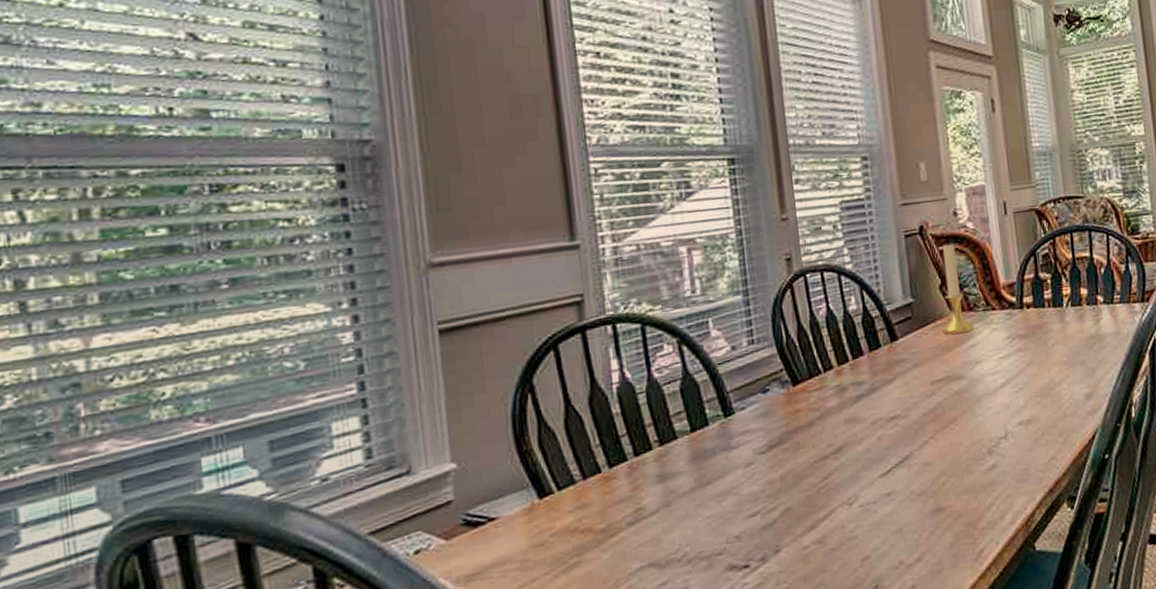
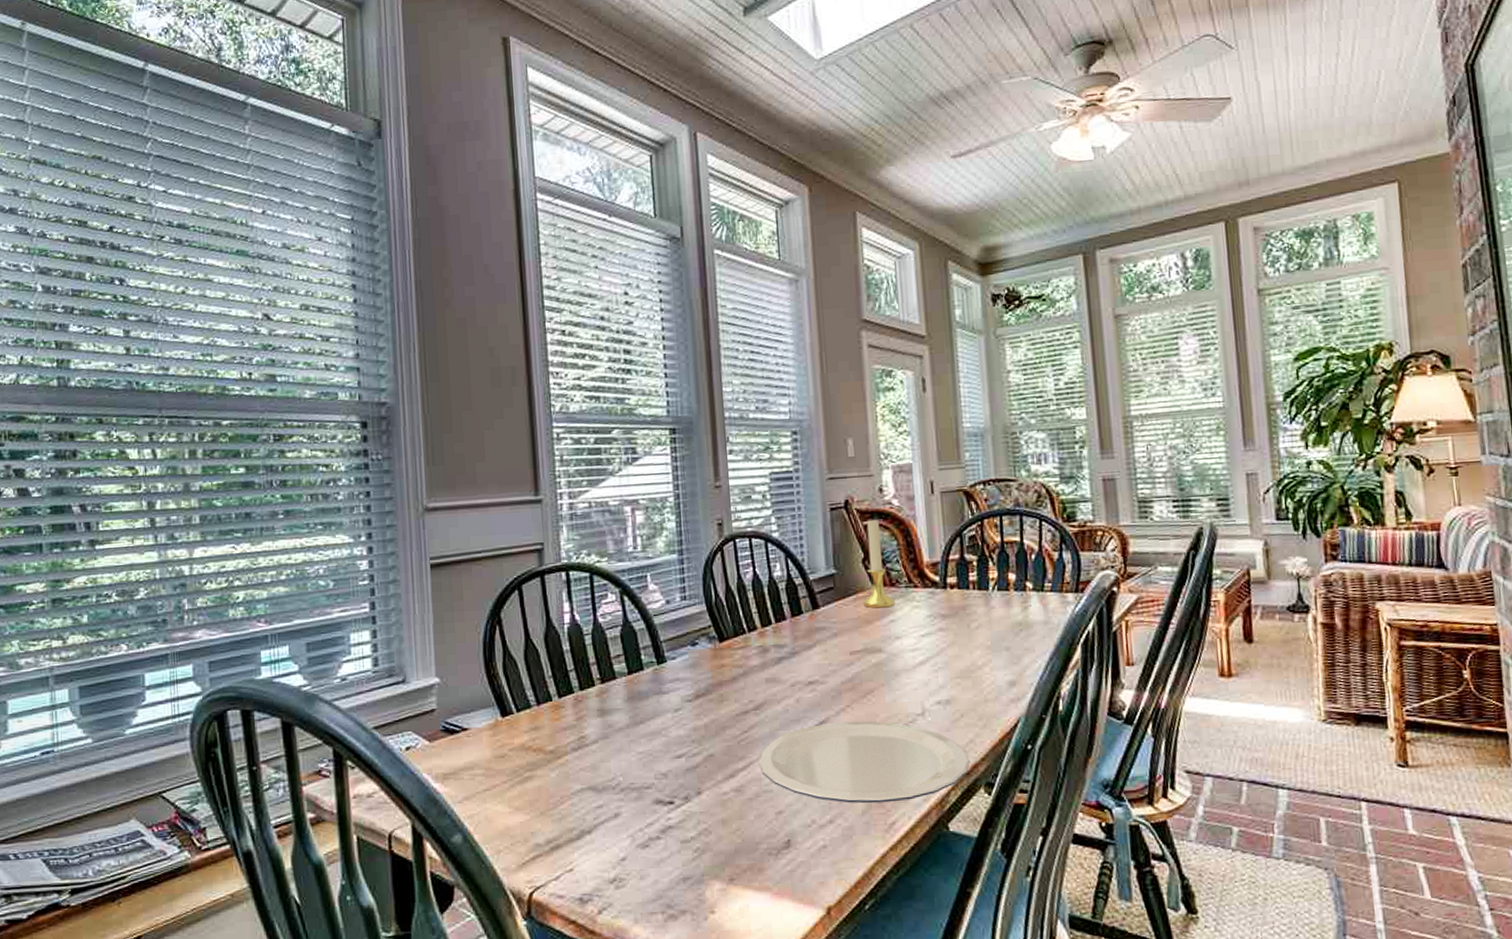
plate: none [840,449,1053,539] -> present [758,720,970,803]

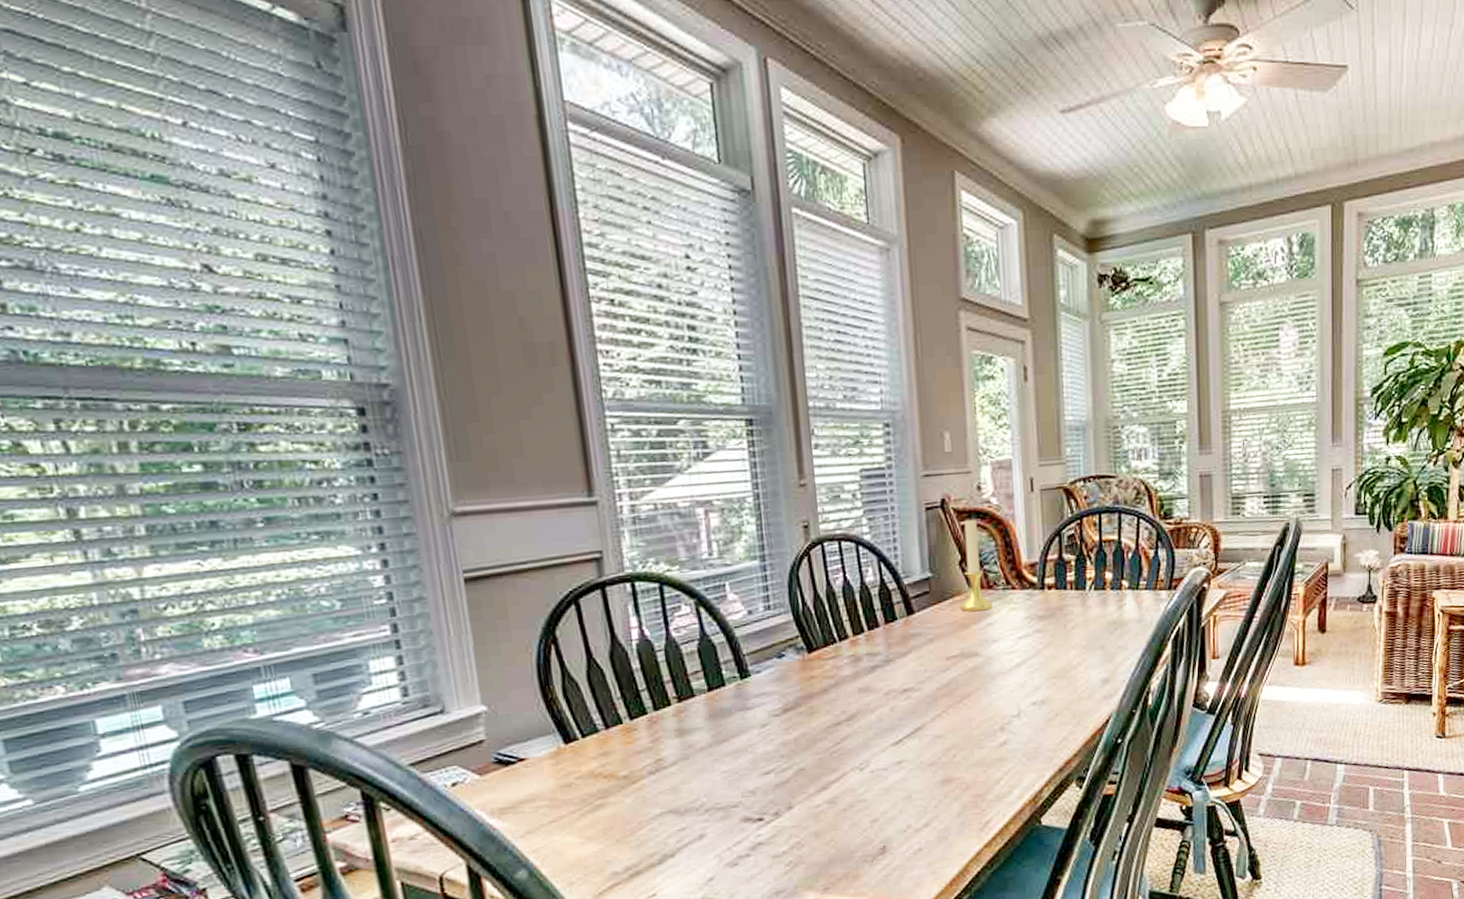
plate: present [758,720,970,803] -> none [851,725,1063,806]

